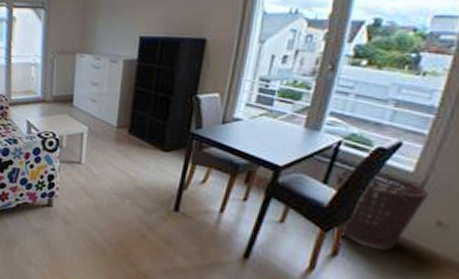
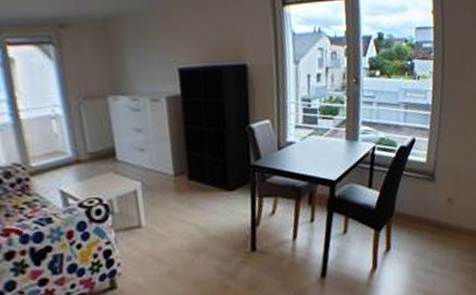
basket: present [335,169,429,250] -> none [376,168,439,234]

